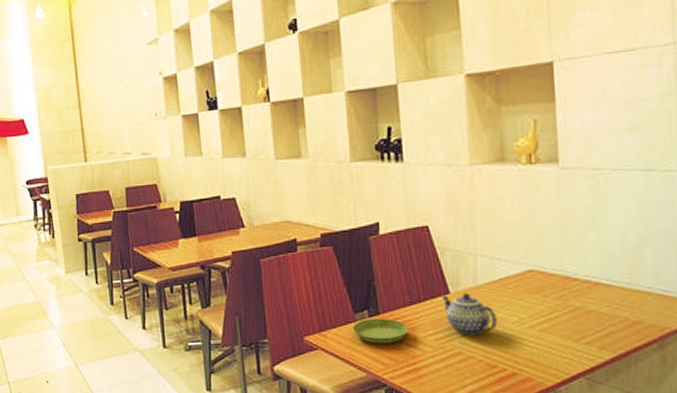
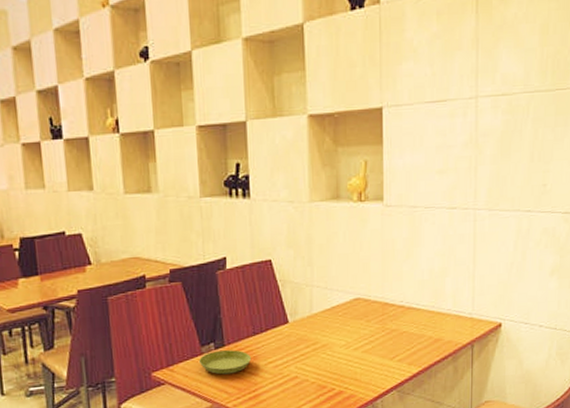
teapot: present [441,293,498,336] -> none [281,321,329,361]

